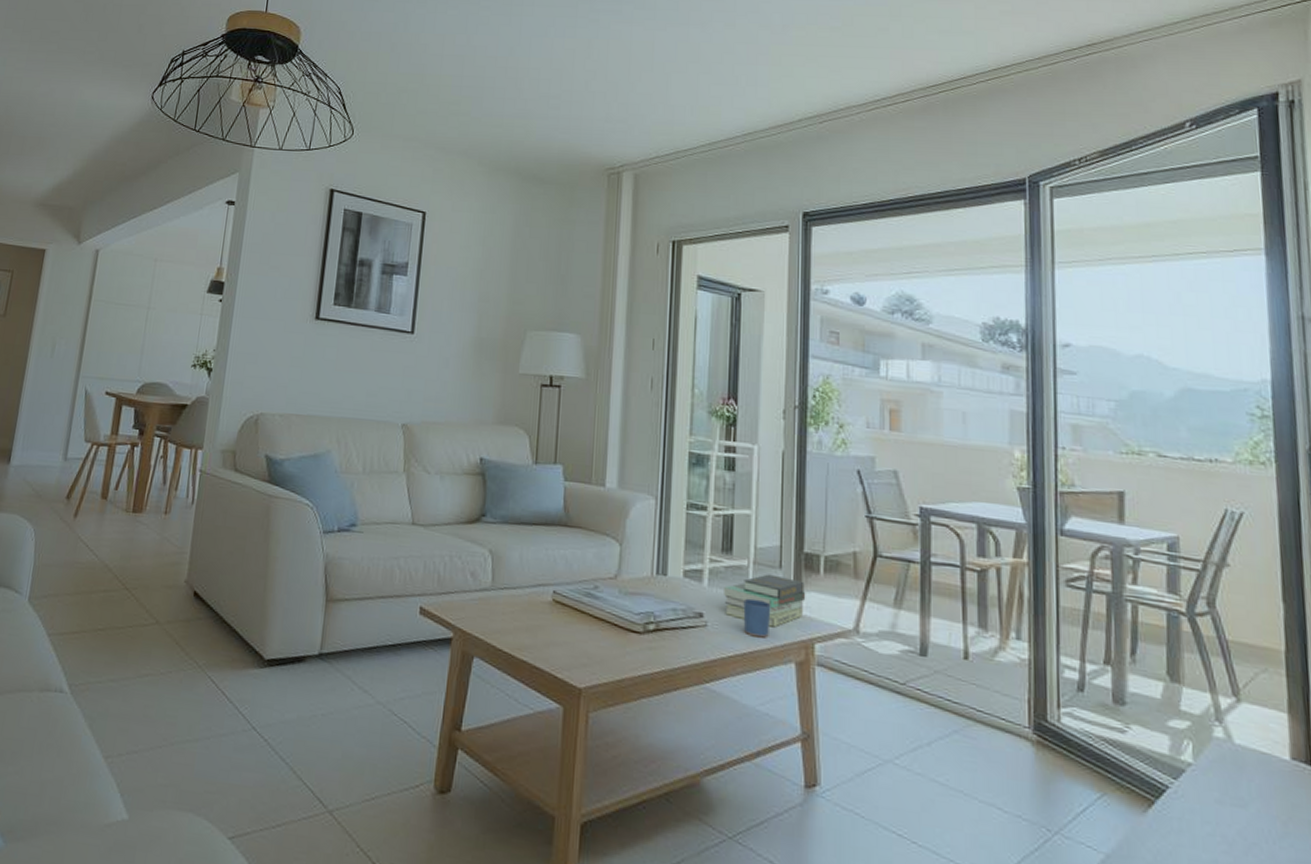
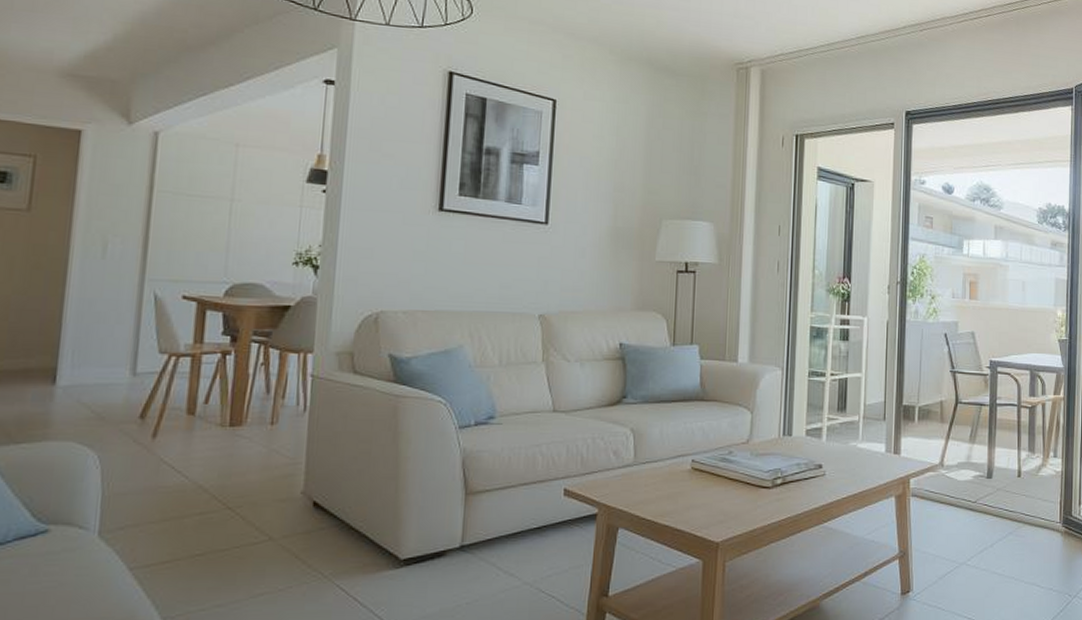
books: present [724,574,806,628] -> none [839,426,904,470]
mug: present [743,598,771,638] -> none [854,448,877,479]

